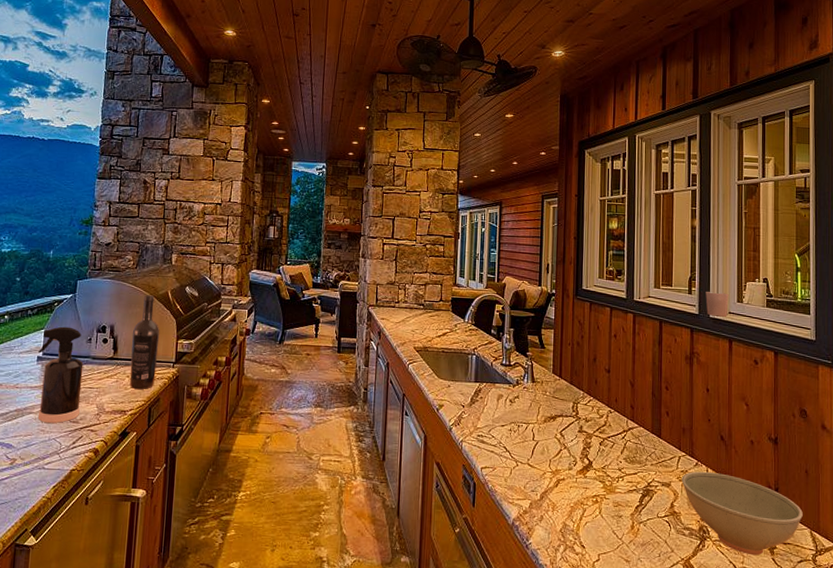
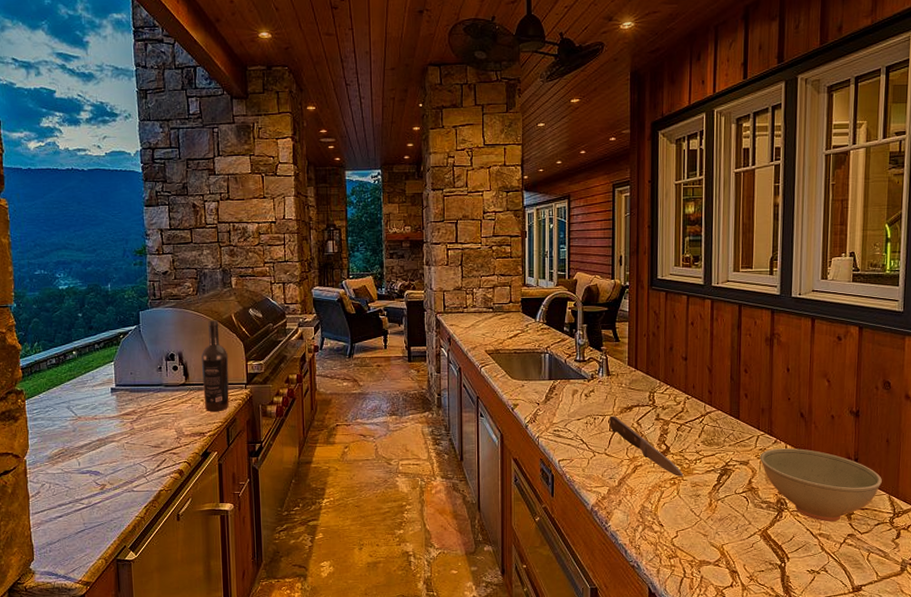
spray bottle: present [37,326,84,423] -> none [110,357,160,449]
kitchen knife: none [533,424,606,495] -> present [609,416,684,477]
candle holder: present [705,292,729,318] -> none [788,271,813,296]

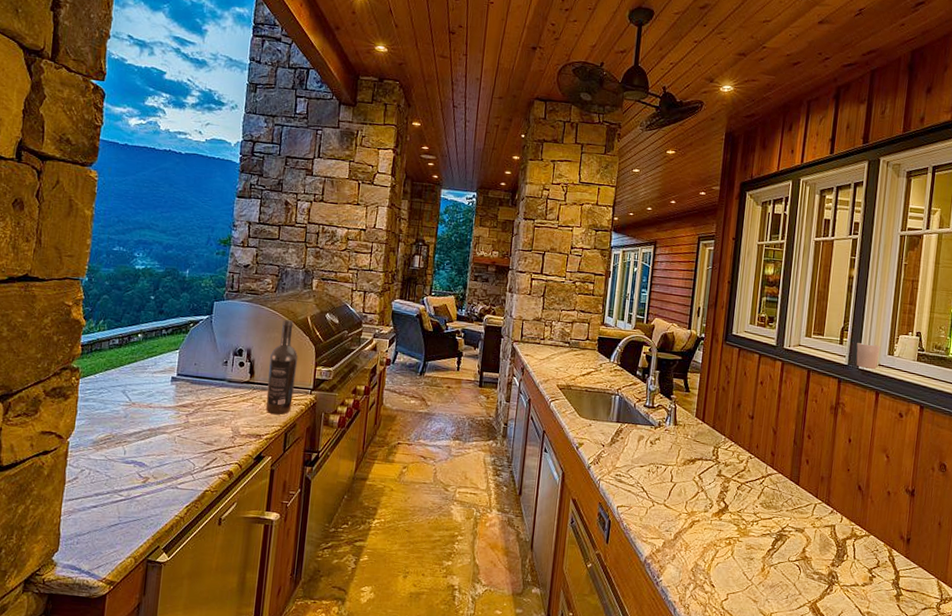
kitchen knife: present [609,416,684,477] -> none [671,466,740,537]
bowl: present [760,448,882,521] -> none [815,518,932,601]
candle holder: none [788,271,813,296] -> present [856,343,880,370]

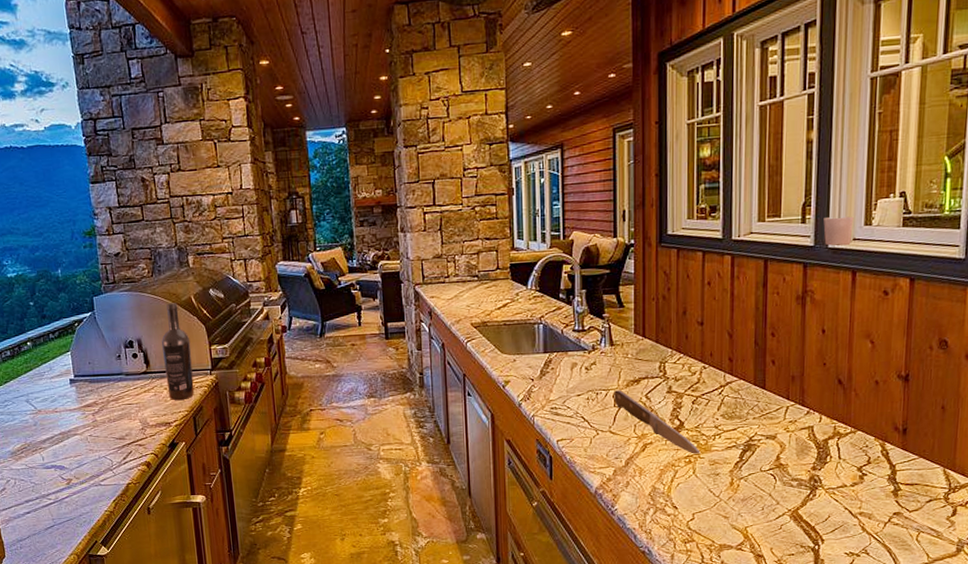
kitchen knife: none [671,466,740,537] -> present [614,390,701,454]

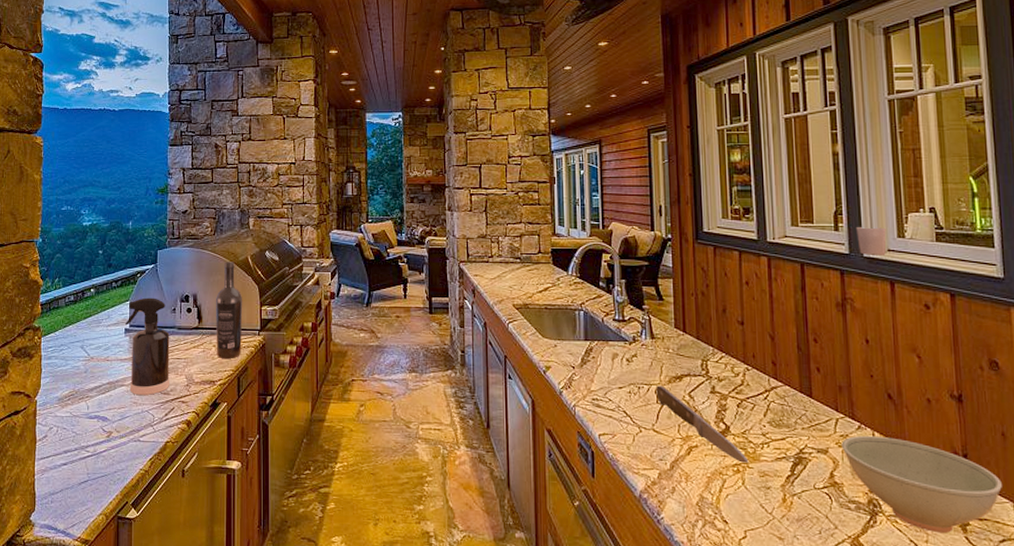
spray bottle: none [68,346,124,442] -> present [124,297,170,395]
bowl: none [789,418,936,499] -> present [841,435,1002,533]

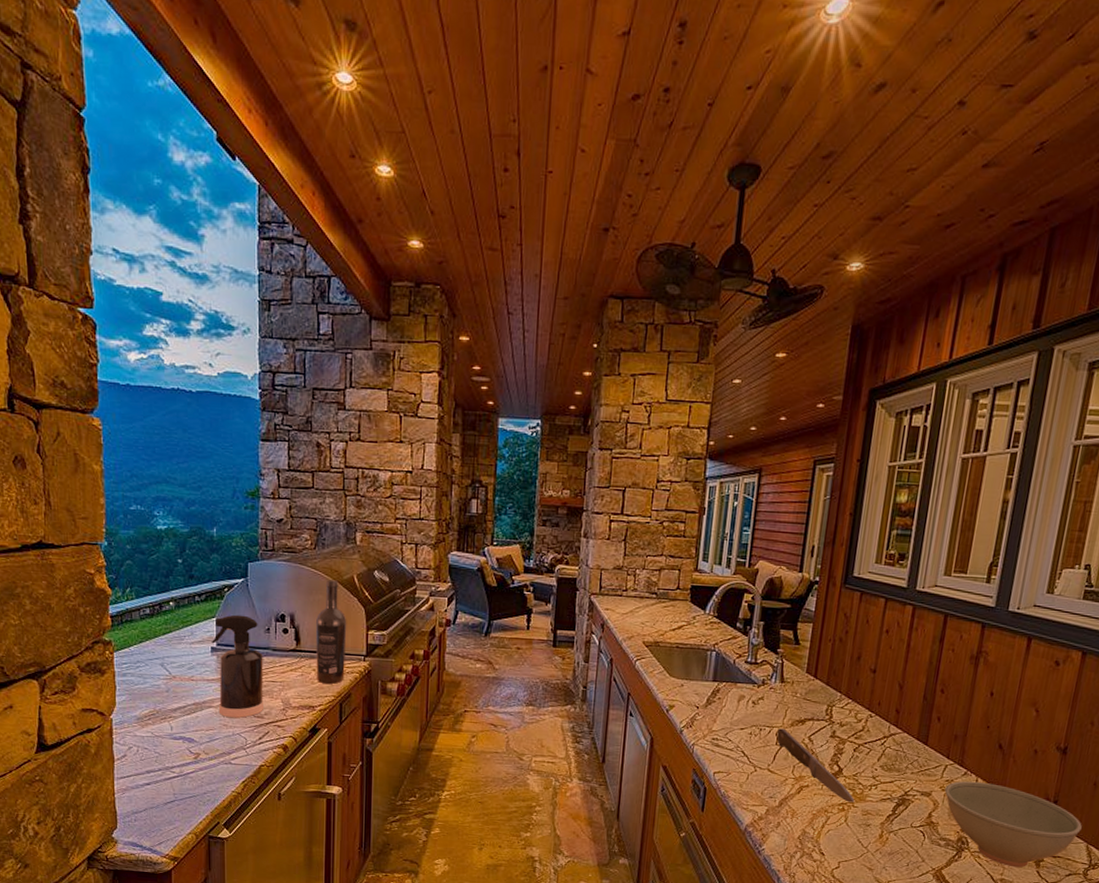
candle holder: present [856,227,887,256] -> none [1005,580,1037,612]

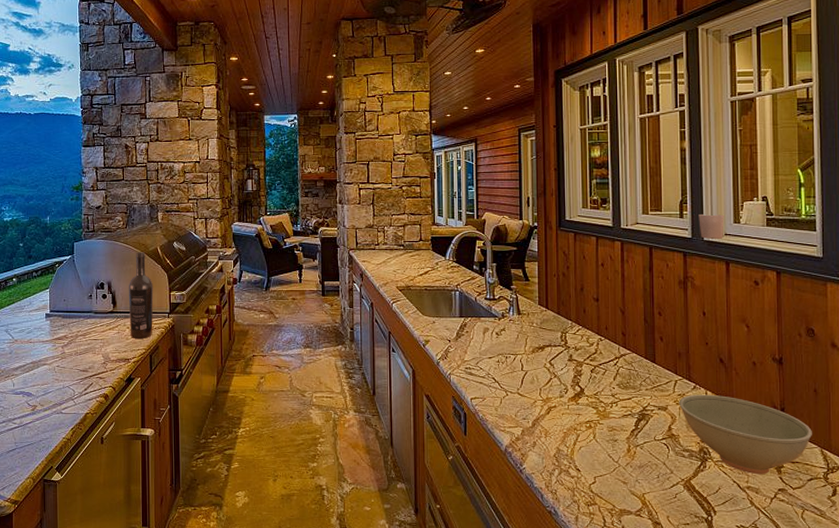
spray bottle: present [211,614,263,718] -> none [45,285,88,372]
kitchen knife: present [776,728,855,803] -> none [521,355,600,420]
candle holder: none [1005,580,1037,612] -> present [698,214,724,240]

